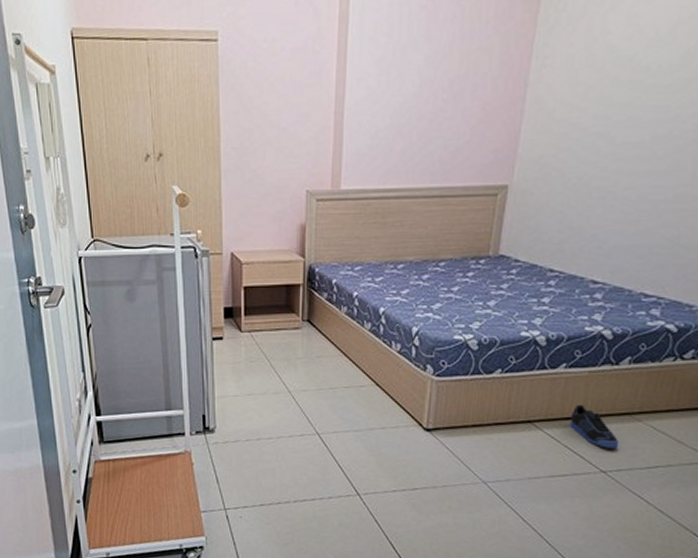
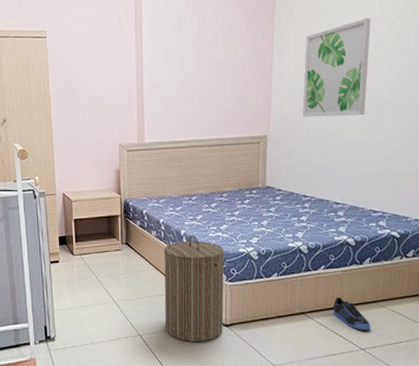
laundry hamper: none [349,313,434,448] -> present [163,234,225,342]
wall art: none [561,13,684,161] -> present [302,17,371,118]

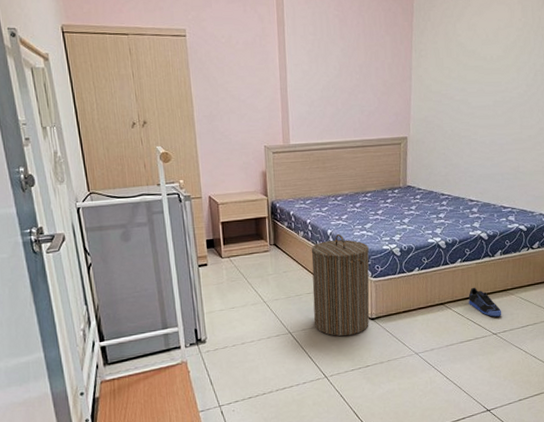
wall art: present [302,17,371,118] -> none [439,24,502,120]

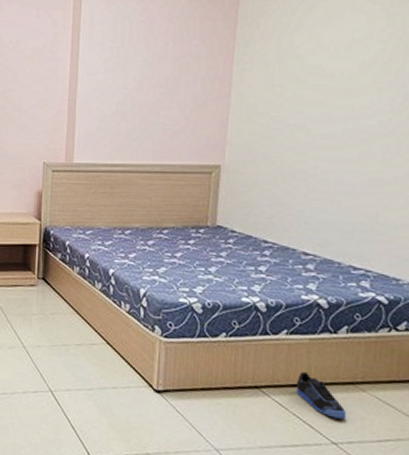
laundry hamper: present [311,233,370,337] -> none [81,275,160,409]

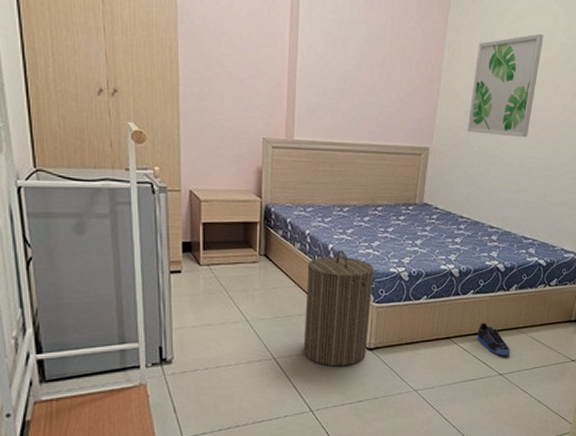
laundry hamper: none [81,275,160,409] -> present [303,249,374,367]
wall art: none [265,35,357,149] -> present [467,33,544,137]

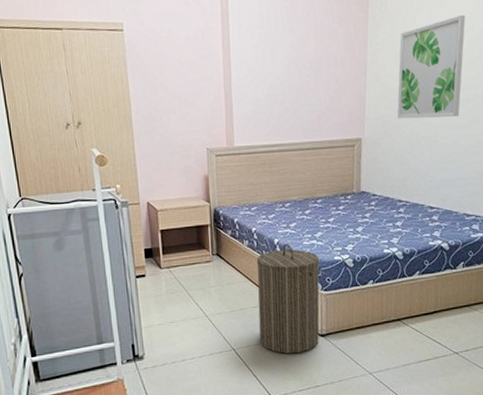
sneaker: present [477,322,511,356] -> none [427,302,465,334]

